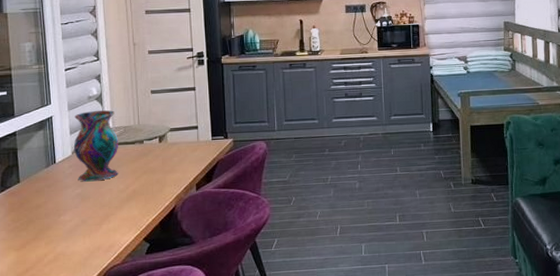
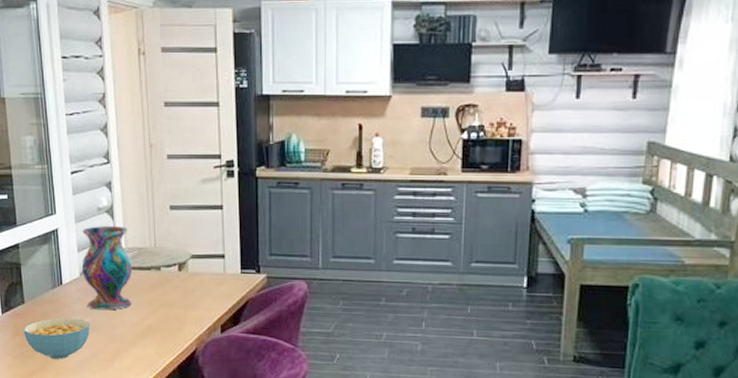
cereal bowl: none [18,191,81,229] -> present [24,318,91,359]

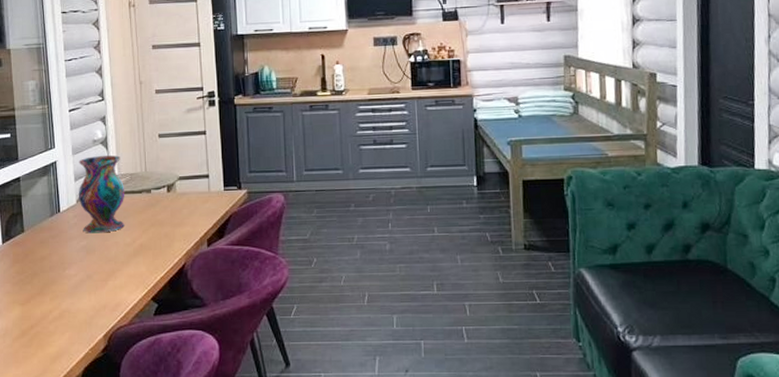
cereal bowl: present [24,318,91,359] -> none [23,242,86,283]

